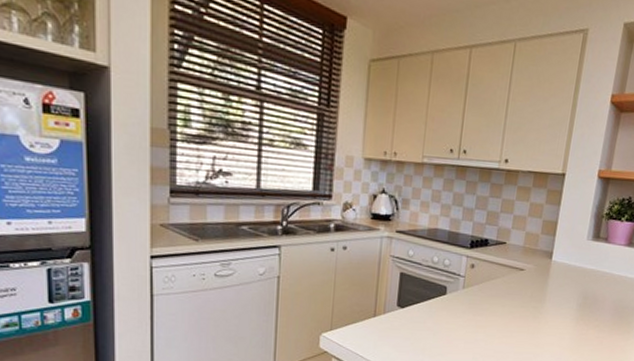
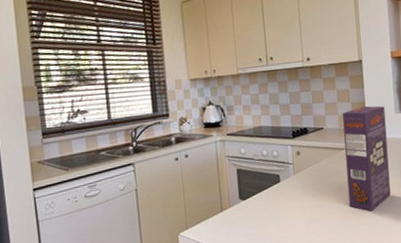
cereal box: none [515,226,578,341] -> present [343,105,391,212]

